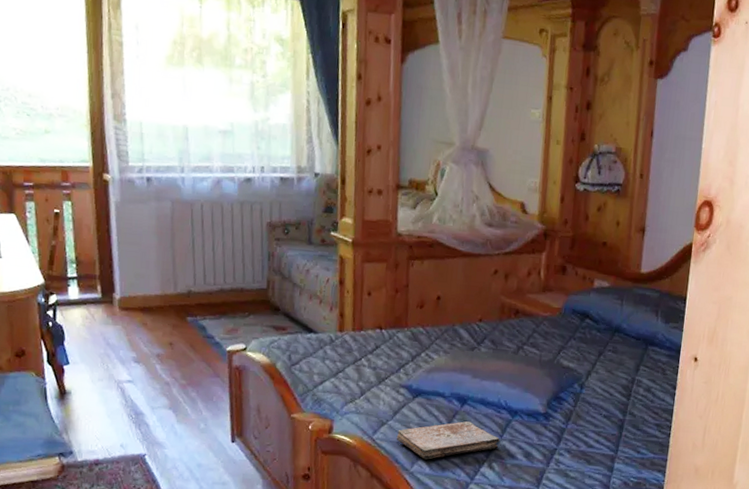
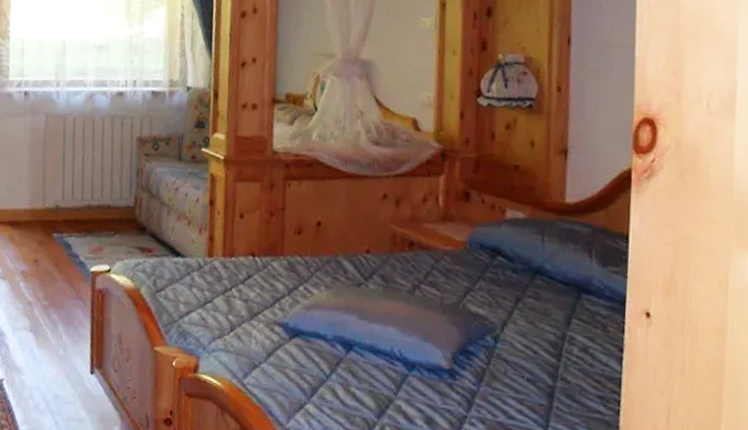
book: present [396,421,500,460] -> none [269,371,394,415]

